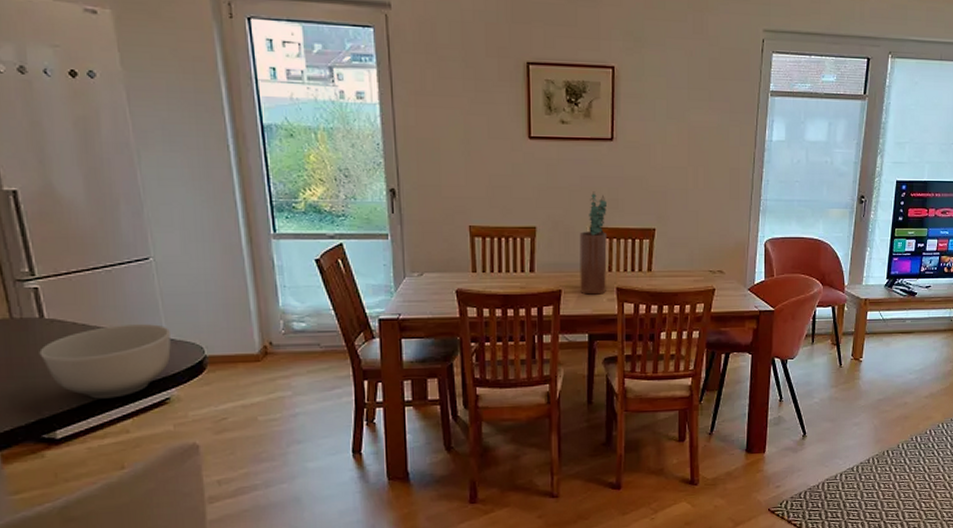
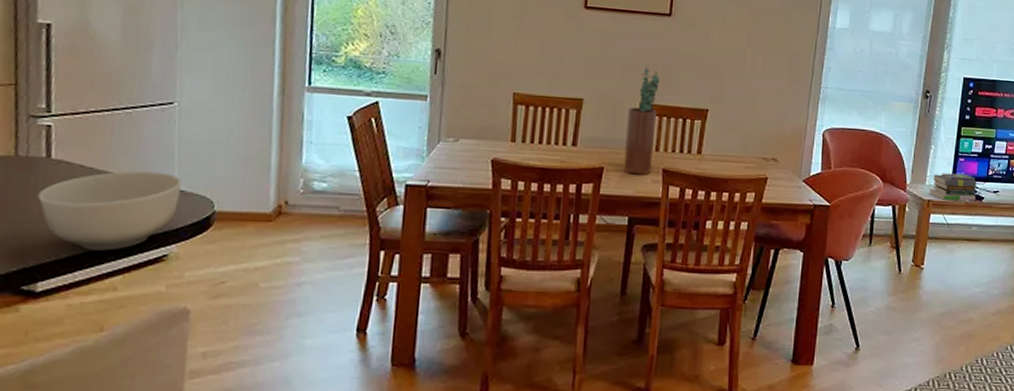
books: none [865,273,910,298] -> present [928,173,977,201]

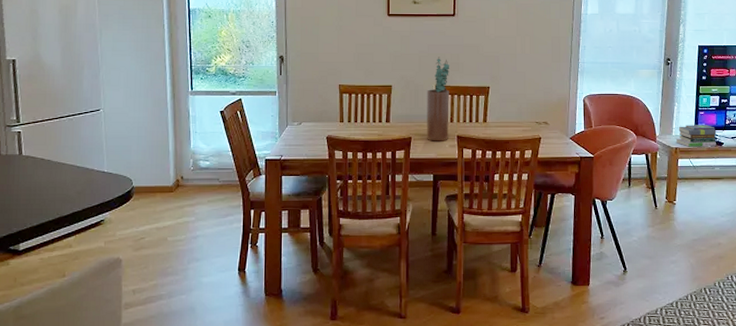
bowl: present [37,171,182,251] -> none [15,161,109,219]

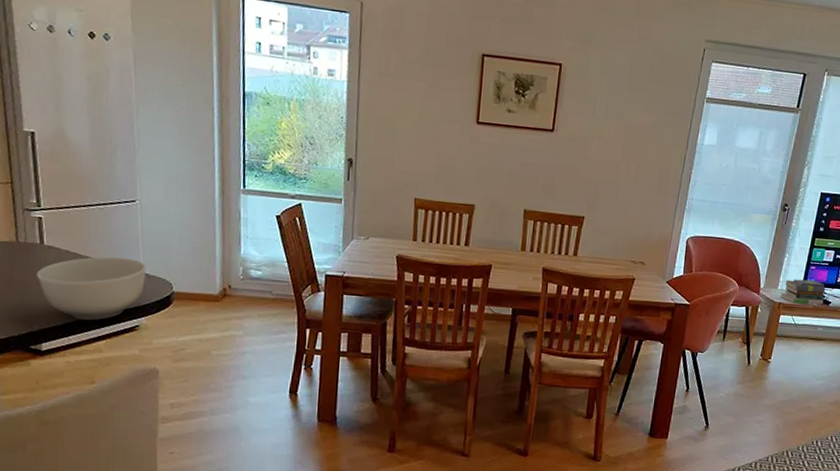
bowl: none [15,161,109,219] -> present [36,256,146,321]
vase: present [427,57,450,141] -> none [509,177,543,273]

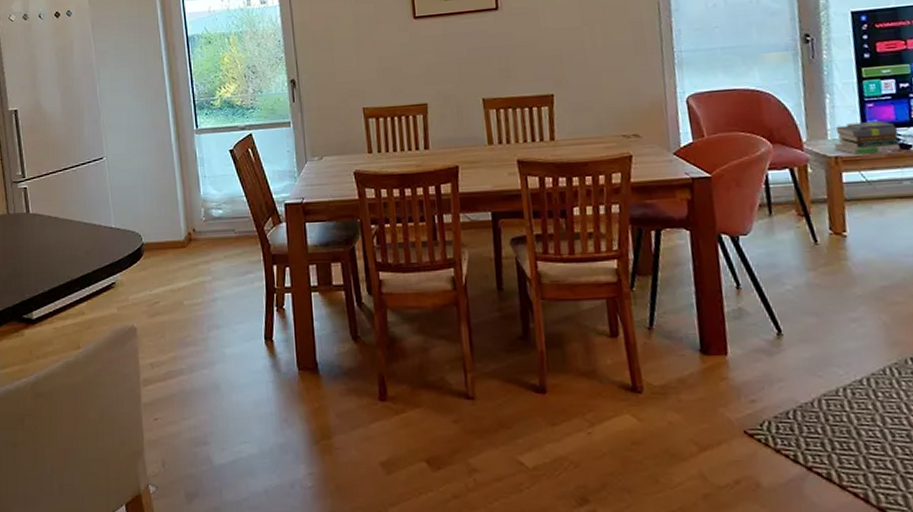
bowl: present [36,256,146,321] -> none [25,215,117,283]

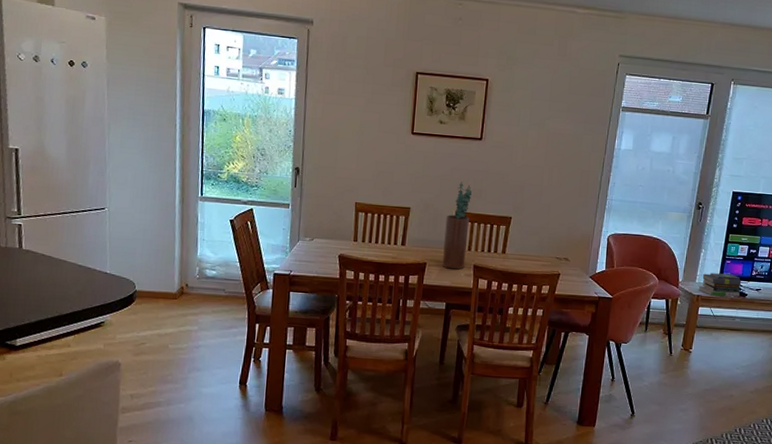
vase: none [472,62,506,170] -> present [442,181,473,270]

